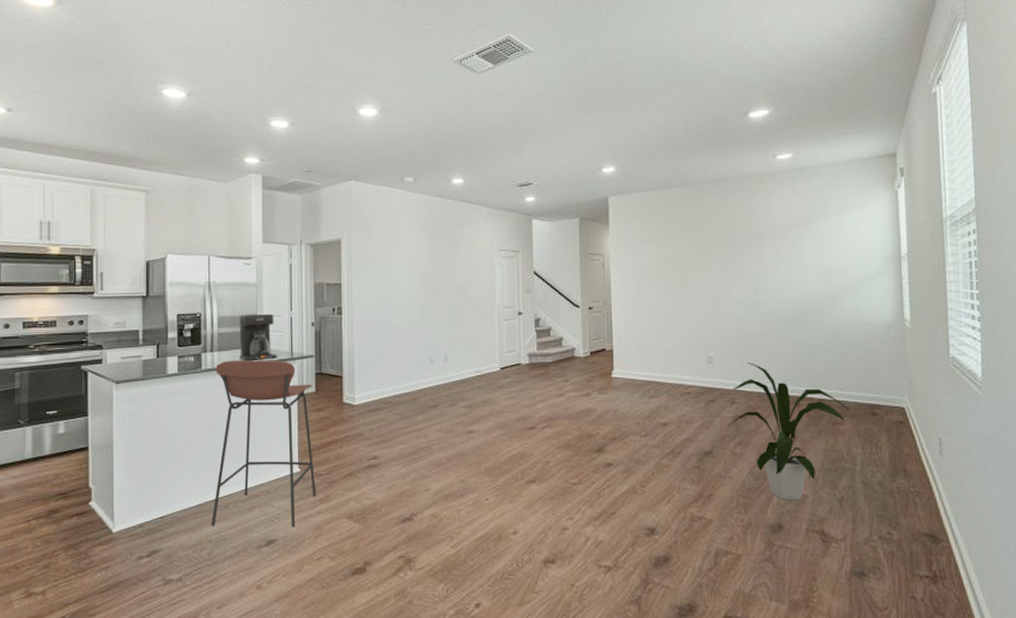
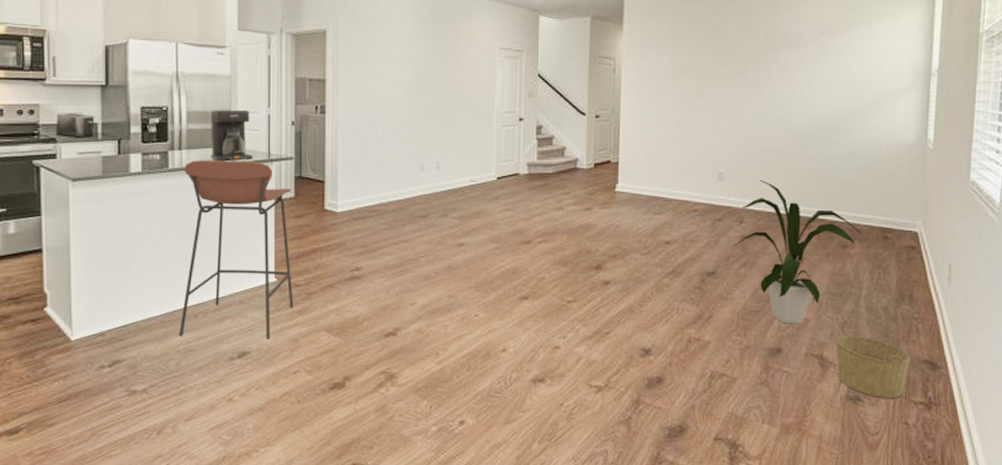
toaster: none [102,322,137,344] -> present [55,113,95,138]
basket: none [835,504,912,574] -> present [835,329,911,399]

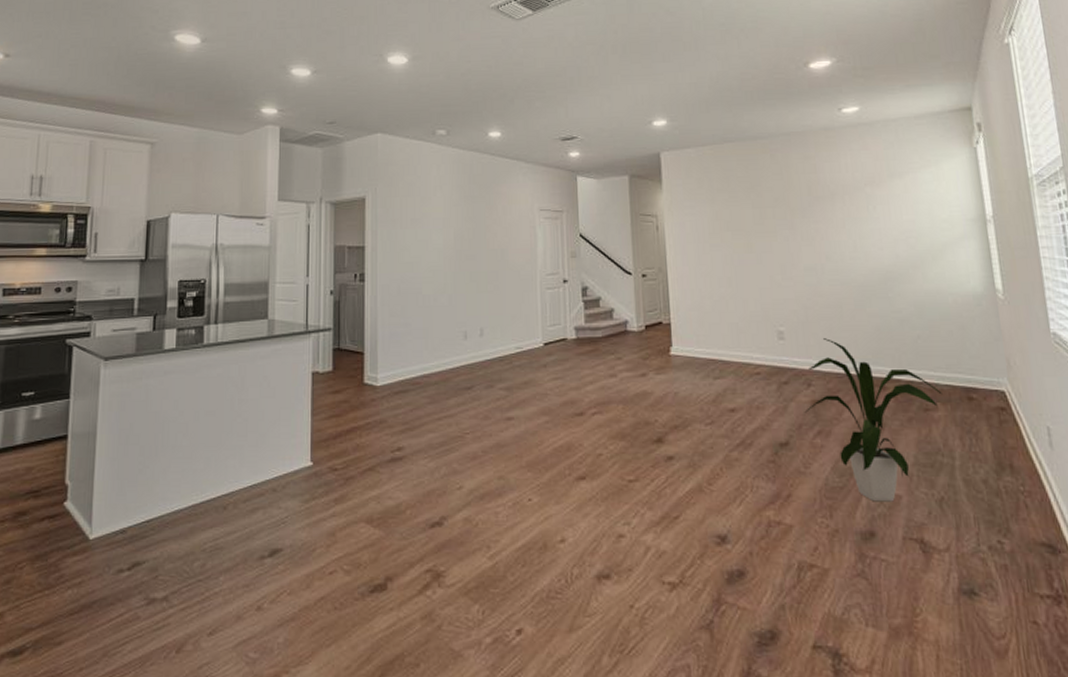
toaster: present [55,113,95,138] -> none [91,289,132,315]
bar stool: present [179,160,294,339] -> none [205,333,331,533]
coffee maker: present [210,109,253,162] -> none [247,280,290,335]
basket: present [835,329,911,399] -> none [934,507,1026,592]

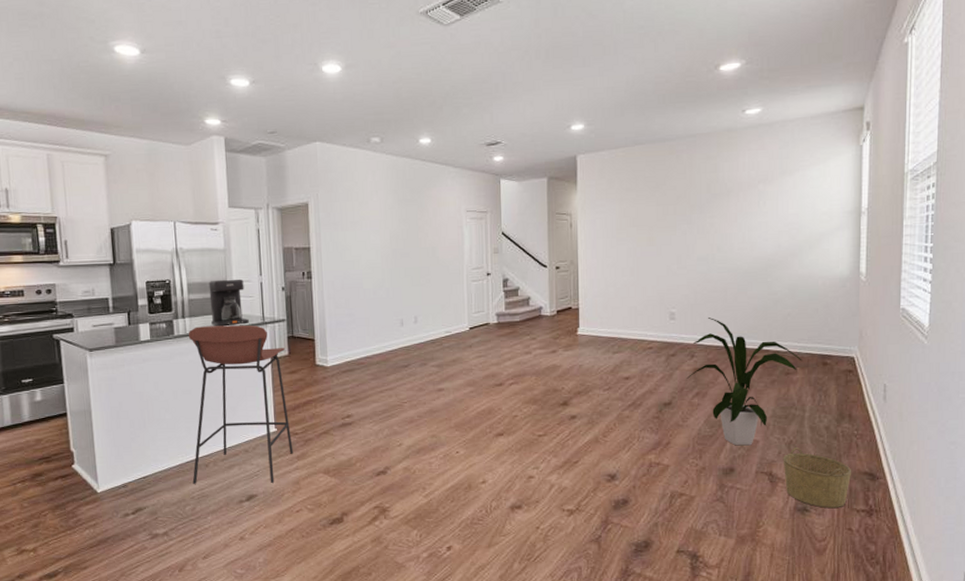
bar stool: none [205,333,331,533] -> present [188,324,294,484]
coffee maker: none [247,280,290,335] -> present [209,279,249,327]
basket: none [934,507,1026,592] -> present [783,448,852,509]

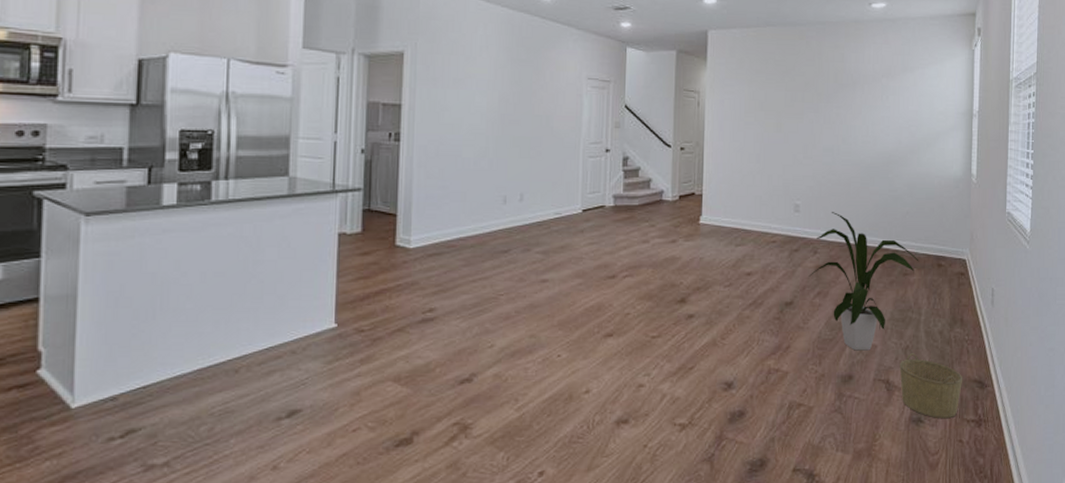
bar stool: present [188,324,294,484] -> none [214,191,358,396]
coffee maker: present [209,279,249,327] -> none [264,135,314,193]

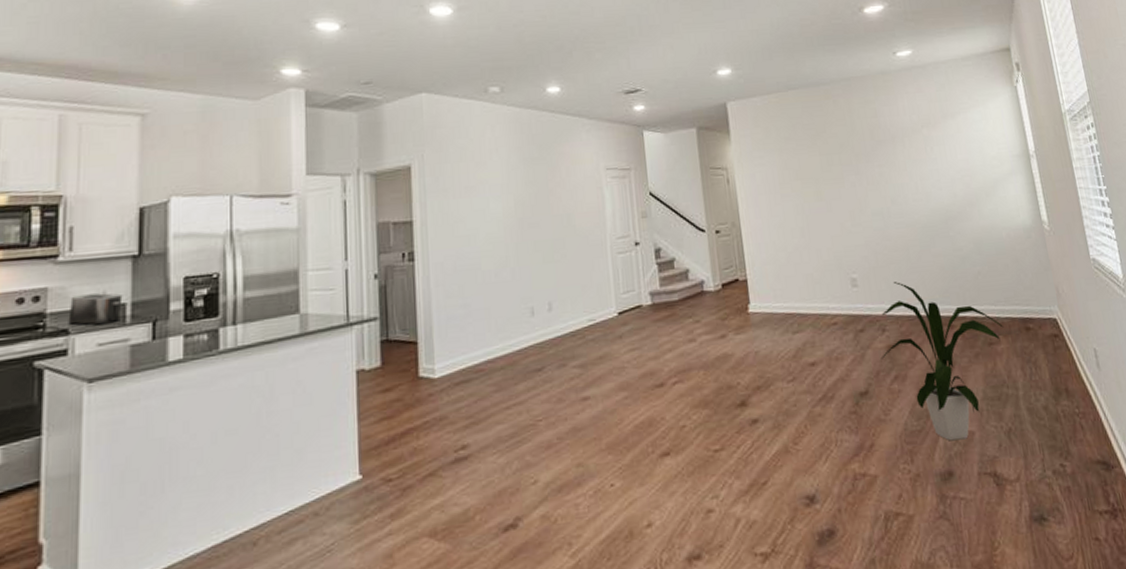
toaster: none [66,135,120,165] -> present [68,293,123,326]
basket: present [899,353,963,419] -> none [1004,436,1086,514]

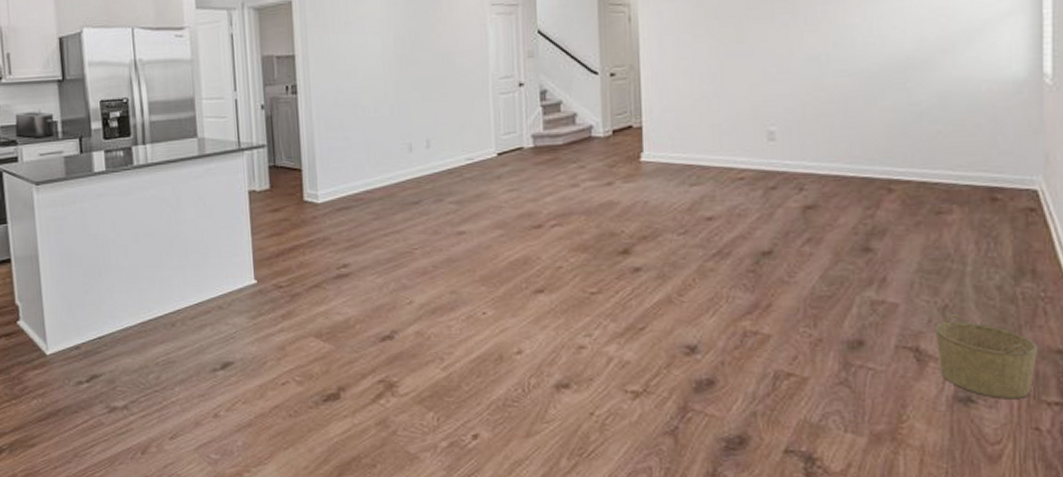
house plant: present [880,282,1004,441] -> none [793,137,960,311]
basket: none [1004,436,1086,514] -> present [934,314,1039,400]

